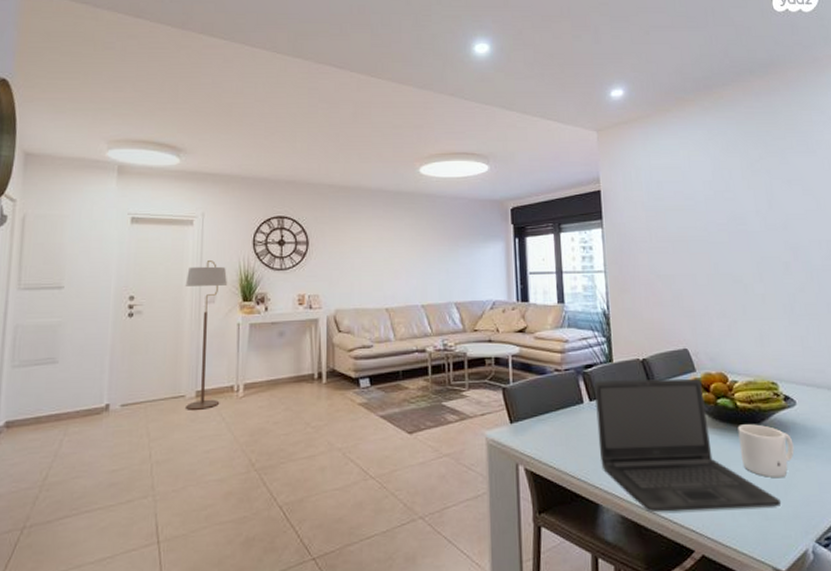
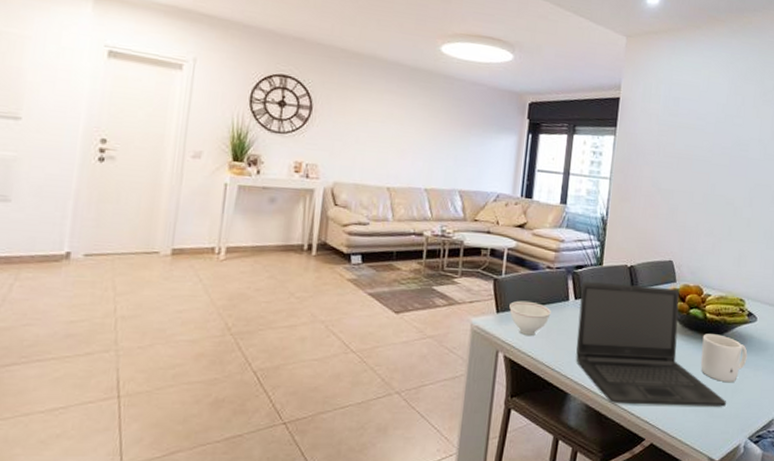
floor lamp: present [185,261,227,410] -> none [159,111,217,269]
bowl: none [522,408,567,444] -> present [509,300,551,335]

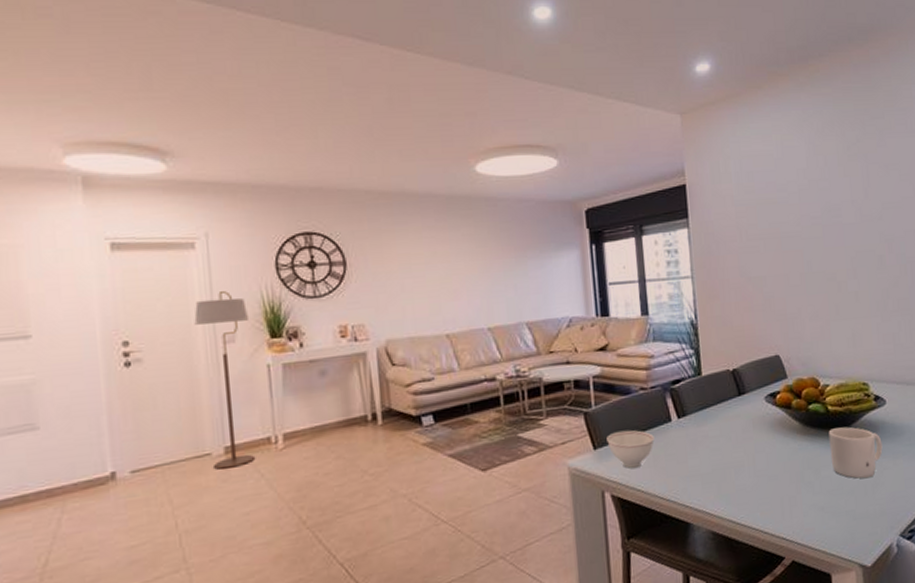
floor lamp: none [159,111,217,269] -> present [194,291,254,470]
laptop: present [576,282,727,407] -> none [683,385,869,525]

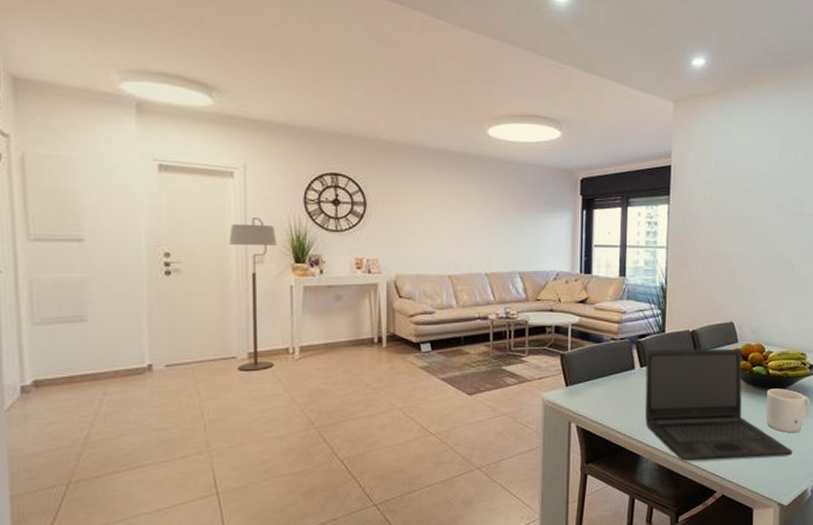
bowl: present [607,430,654,468] -> none [578,373,618,405]
laptop: none [683,385,869,525] -> present [645,348,793,461]

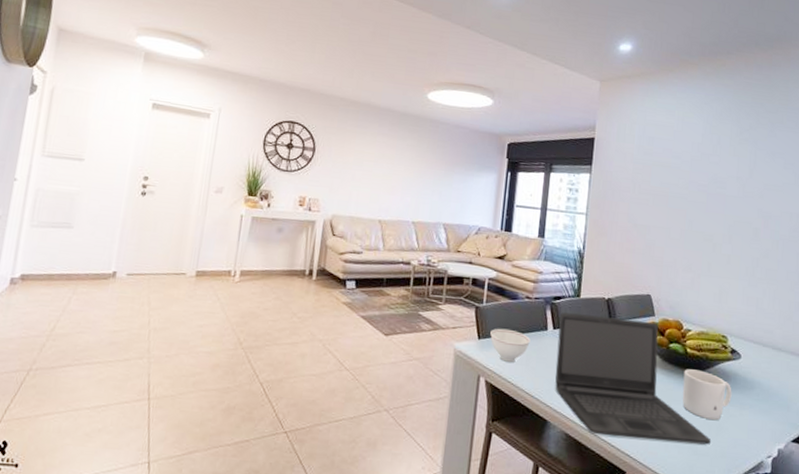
floor lamp: present [229,218,276,371] -> none [186,153,236,289]
bowl: none [578,373,618,405] -> present [490,328,530,362]

